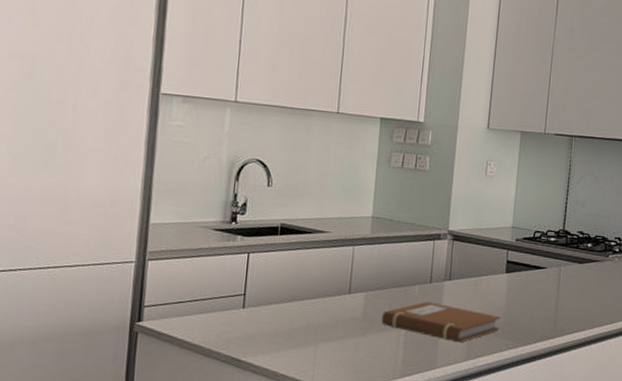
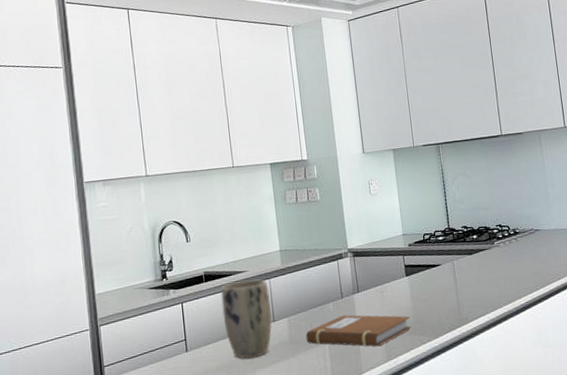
plant pot: none [292,241,351,329] -> present [221,279,272,359]

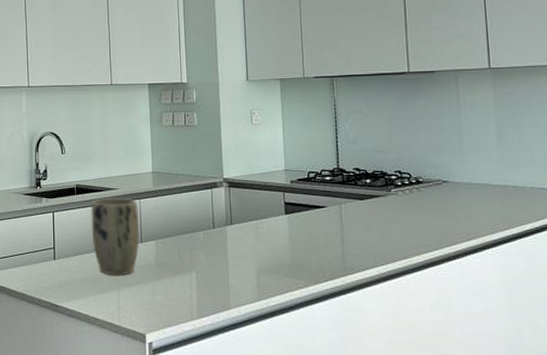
notebook: present [305,314,411,347] -> none [173,246,287,284]

